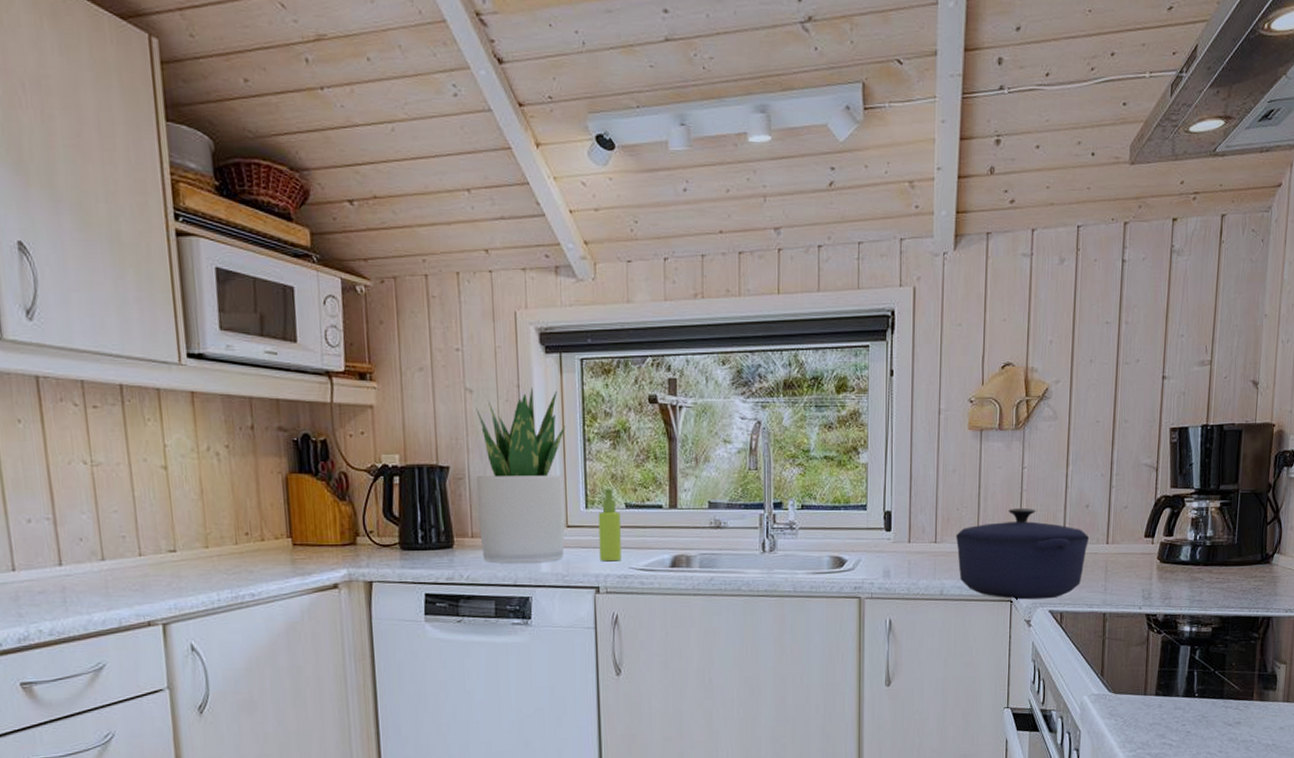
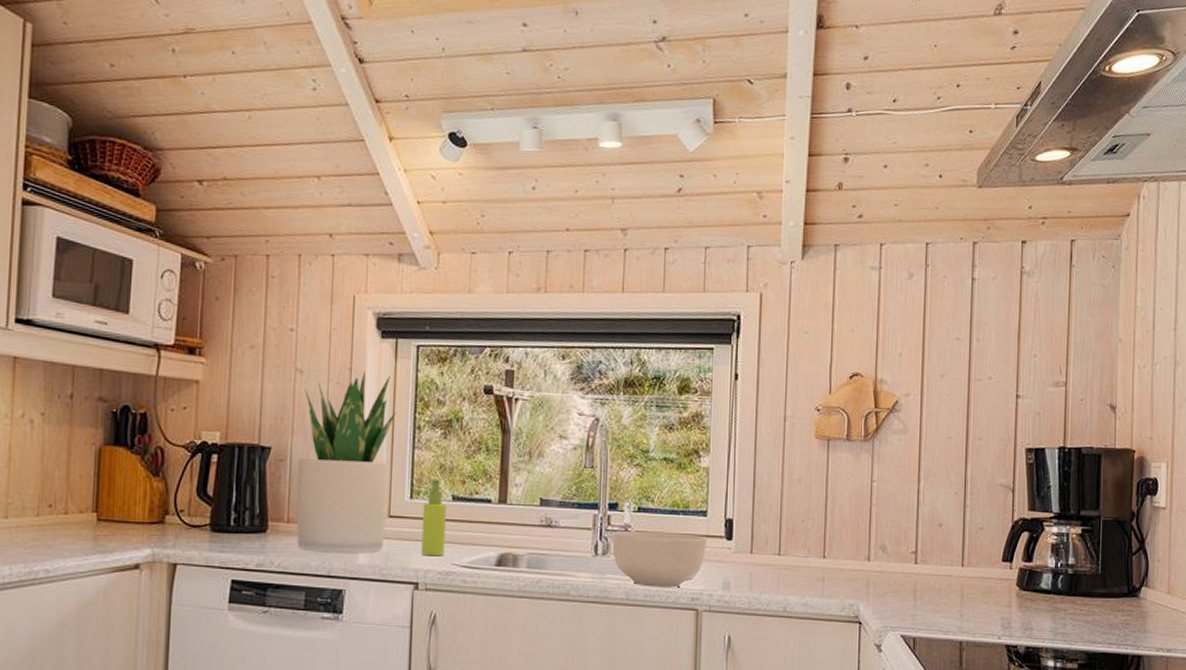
bowl: none [777,526,868,579] -> present [611,530,707,588]
cooking pot: present [956,507,1090,600] -> none [801,522,944,622]

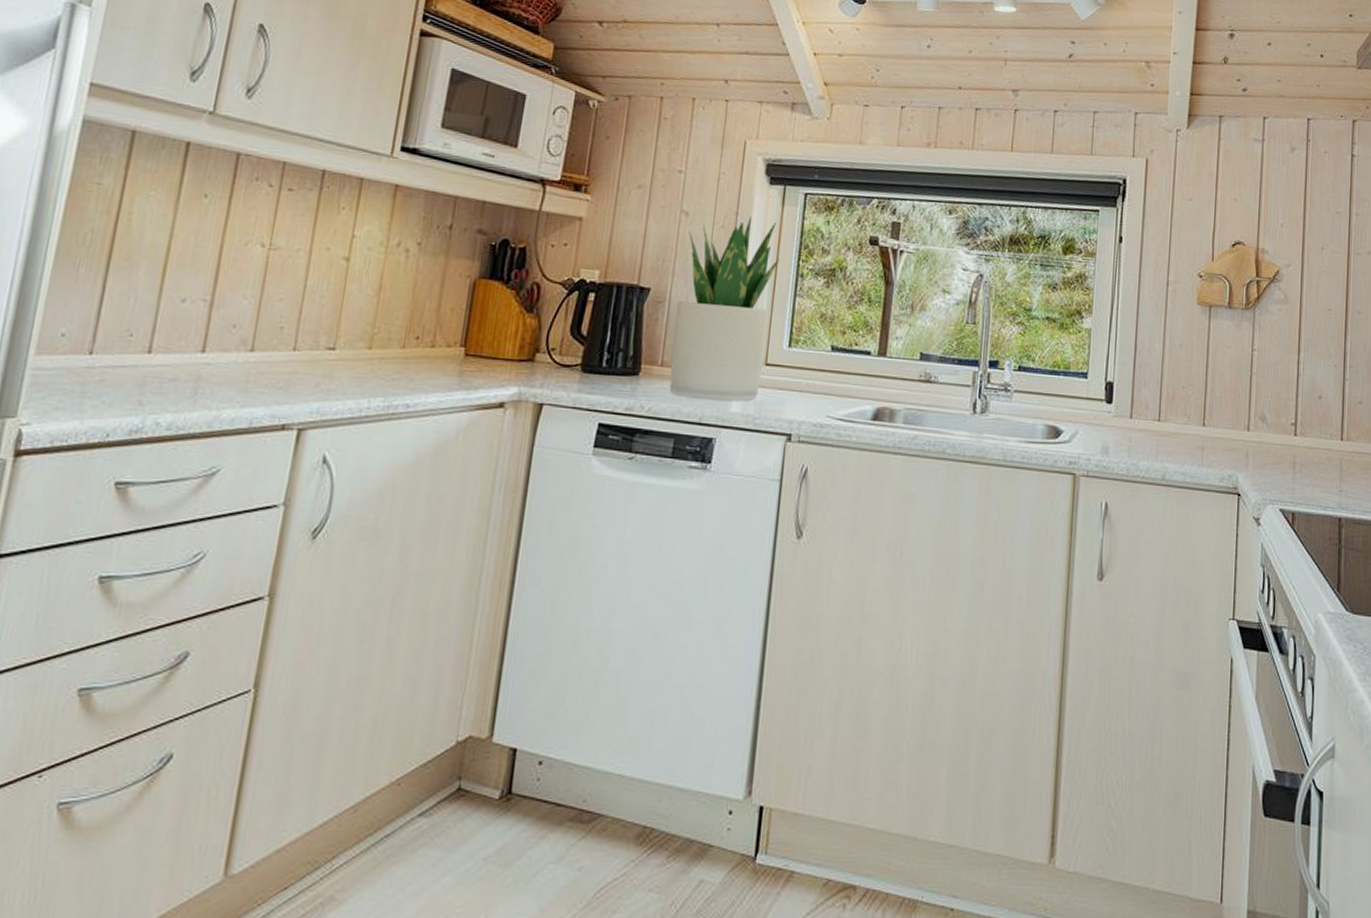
soap dispenser: present [421,478,446,556] -> none [796,327,825,408]
bowl: present [611,530,707,588] -> none [990,389,1087,450]

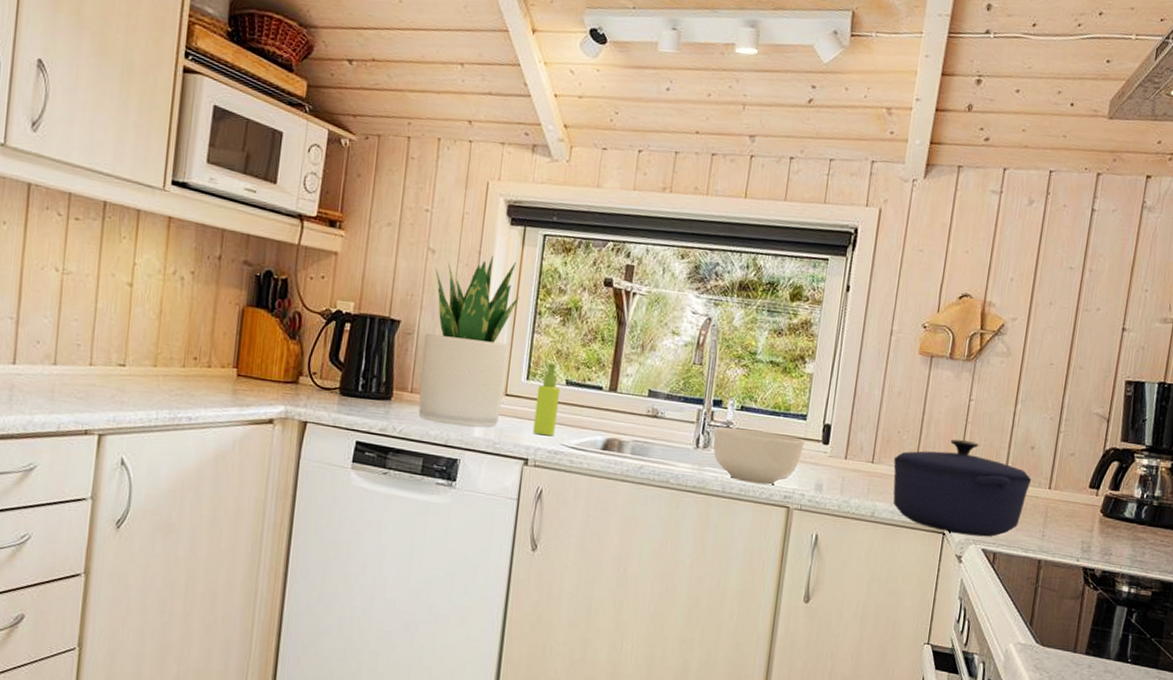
soap dispenser: none [796,327,825,408] -> present [533,362,560,436]
bowl: none [990,389,1087,450] -> present [713,427,805,485]
cooking pot: none [1181,391,1323,496] -> present [893,439,1032,537]

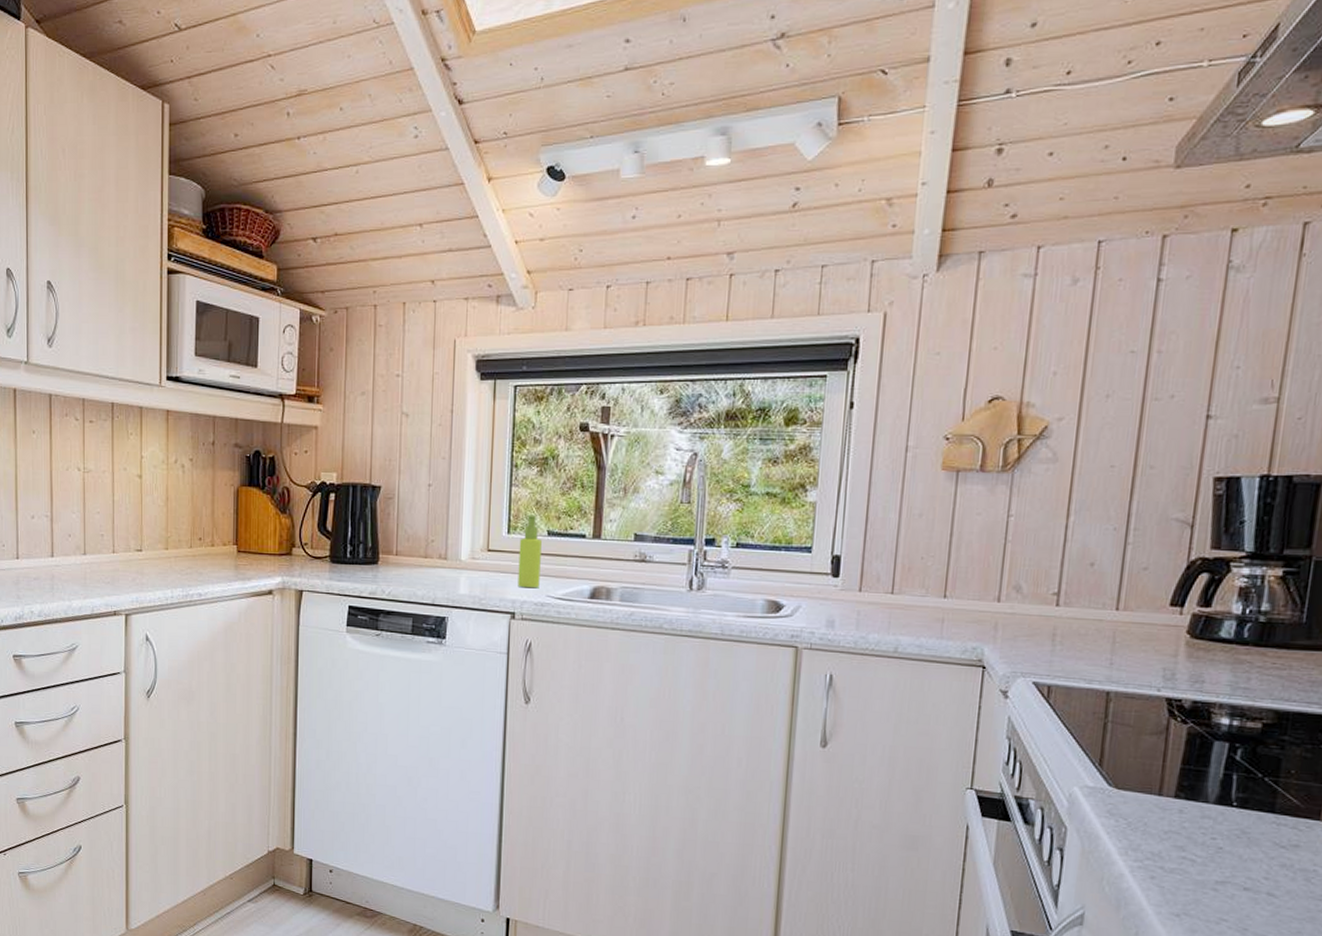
planter: present [418,255,519,428] -> none [403,413,494,585]
bowl: present [713,427,805,485] -> none [706,566,811,624]
cooking pot: present [893,439,1032,537] -> none [918,560,1093,669]

